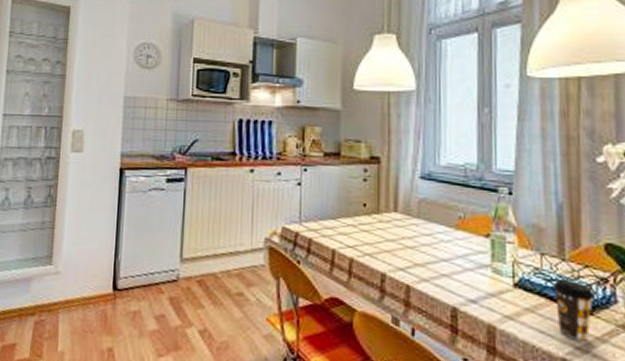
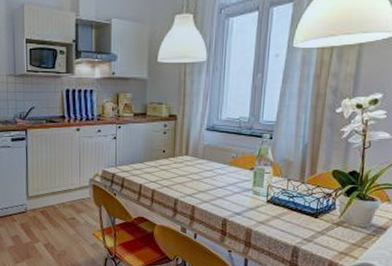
coffee cup: present [553,278,595,341] -> none [293,195,321,235]

